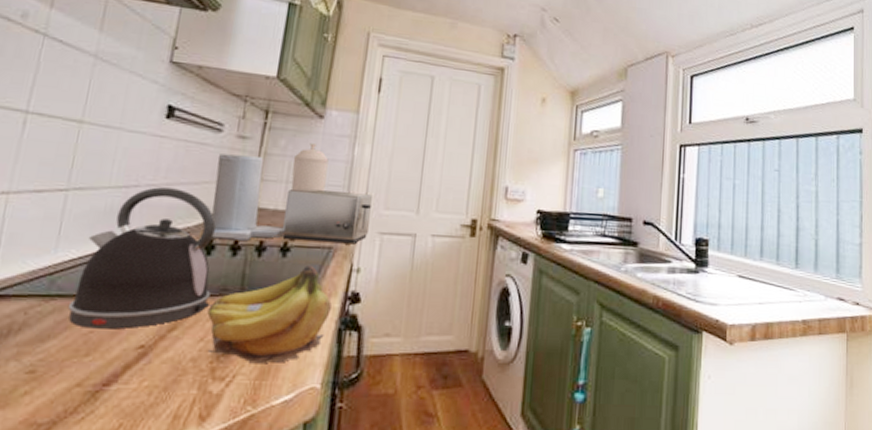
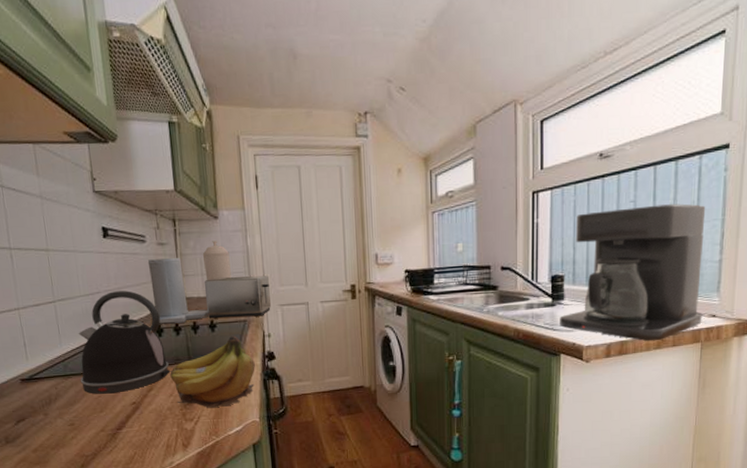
coffee maker: none [703,175,847,326] -> present [560,203,706,341]

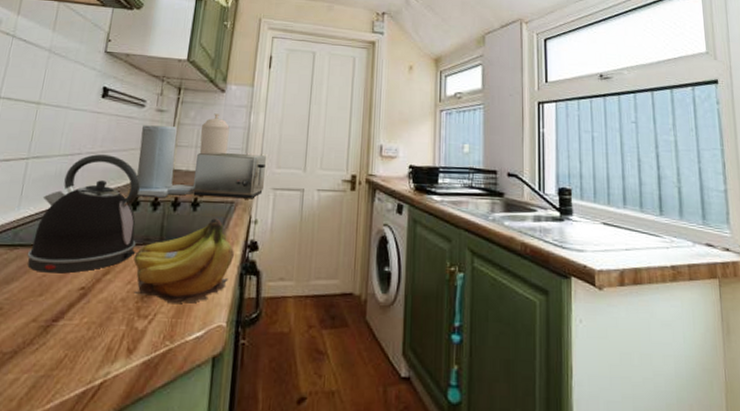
coffee maker: present [560,203,706,341] -> none [569,128,716,271]

